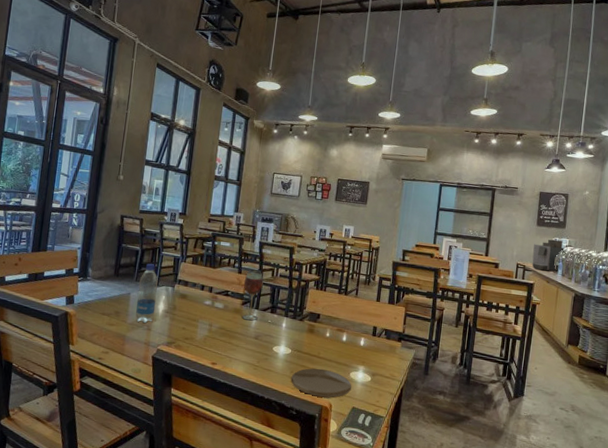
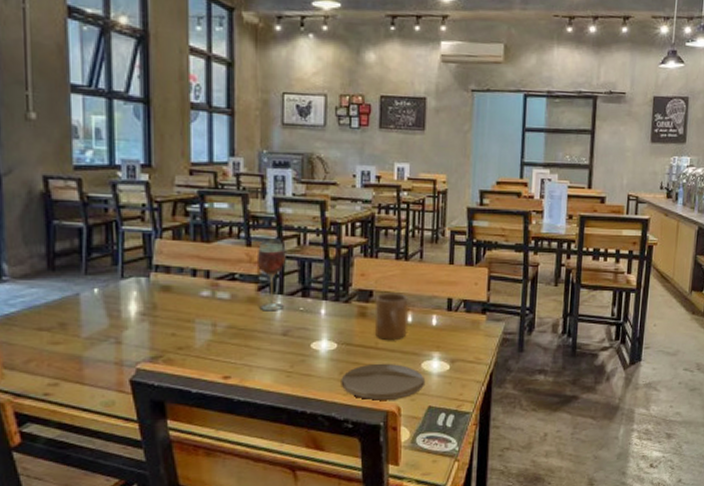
bottle: present [135,263,158,323] -> none [91,246,124,334]
cup: none [318,317,345,353] -> present [374,293,408,340]
coffee machine: present [532,239,564,272] -> none [646,159,685,202]

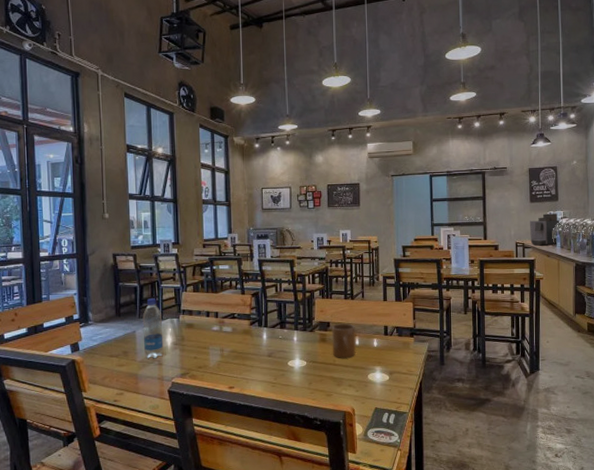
bottle: none [91,246,124,334] -> present [142,298,164,358]
wineglass: present [256,238,286,311] -> none [248,288,268,340]
plate: present [341,363,426,402] -> none [310,375,372,404]
coffee machine: none [646,159,685,202] -> present [530,213,560,246]

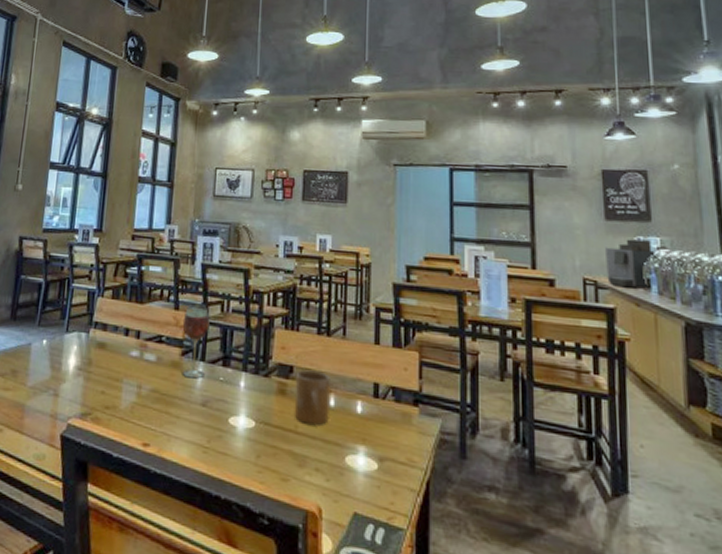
bottle: present [142,298,164,358] -> none [38,300,68,385]
wineglass: none [248,288,268,340] -> present [182,303,210,379]

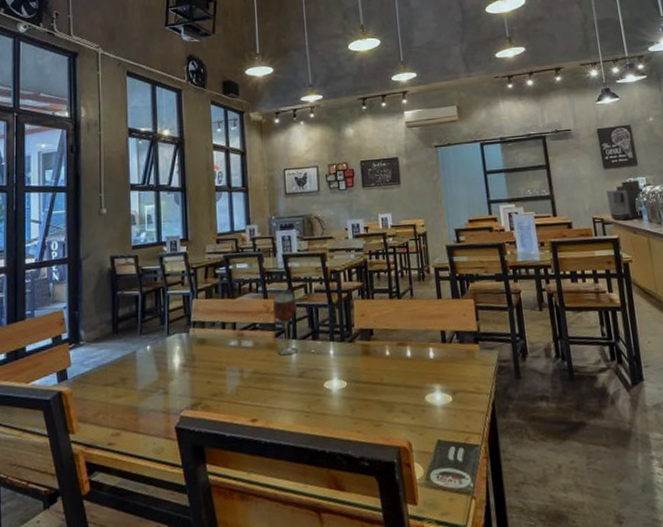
cup: present [294,369,330,425] -> none [375,329,408,375]

